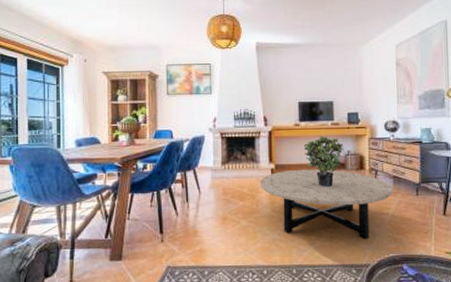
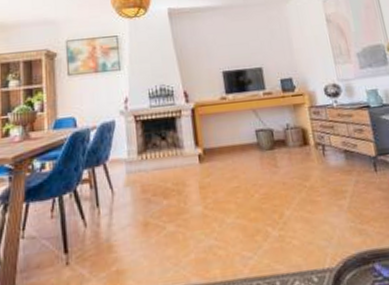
coffee table: present [259,169,393,239] -> none [185,149,347,236]
potted plant: present [303,137,345,187] -> none [234,109,283,172]

